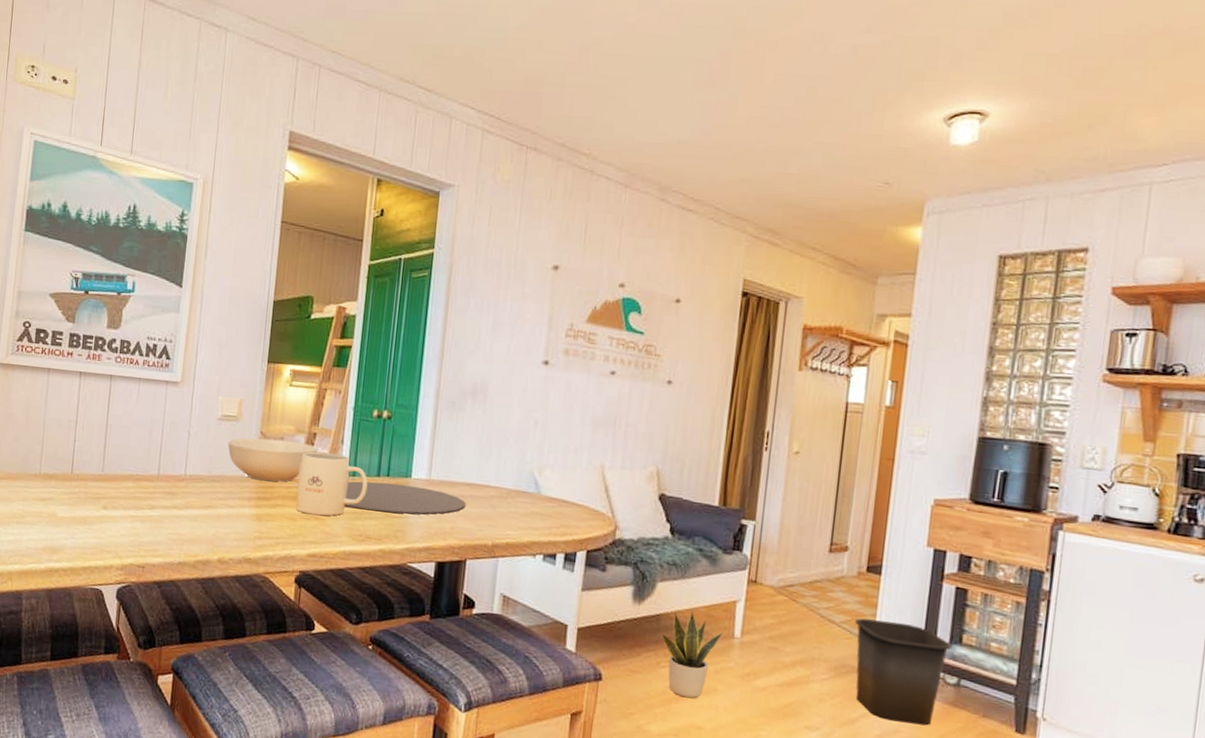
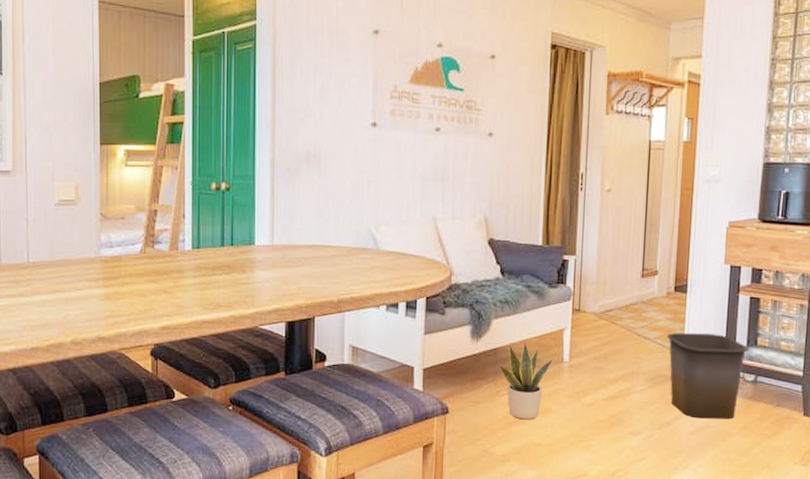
bowl: present [227,438,319,482] -> none [67,219,161,261]
mug: present [296,452,368,516] -> none [143,228,213,290]
placemat: present [344,481,466,514] -> none [192,252,309,280]

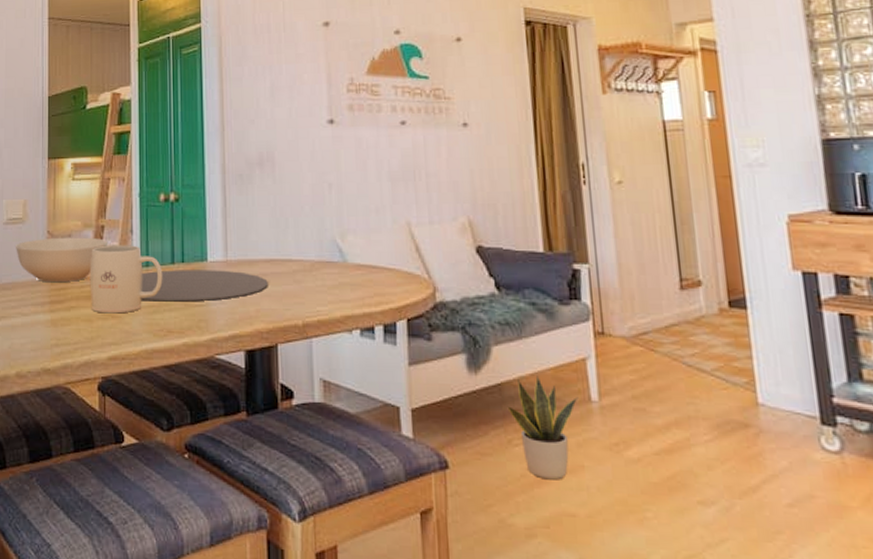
bowl: none [67,219,161,261] -> present [15,237,108,283]
mug: none [143,228,213,290] -> present [90,245,163,314]
placemat: none [192,252,309,280] -> present [141,270,268,302]
waste bin: present [667,333,749,419] -> none [729,363,852,486]

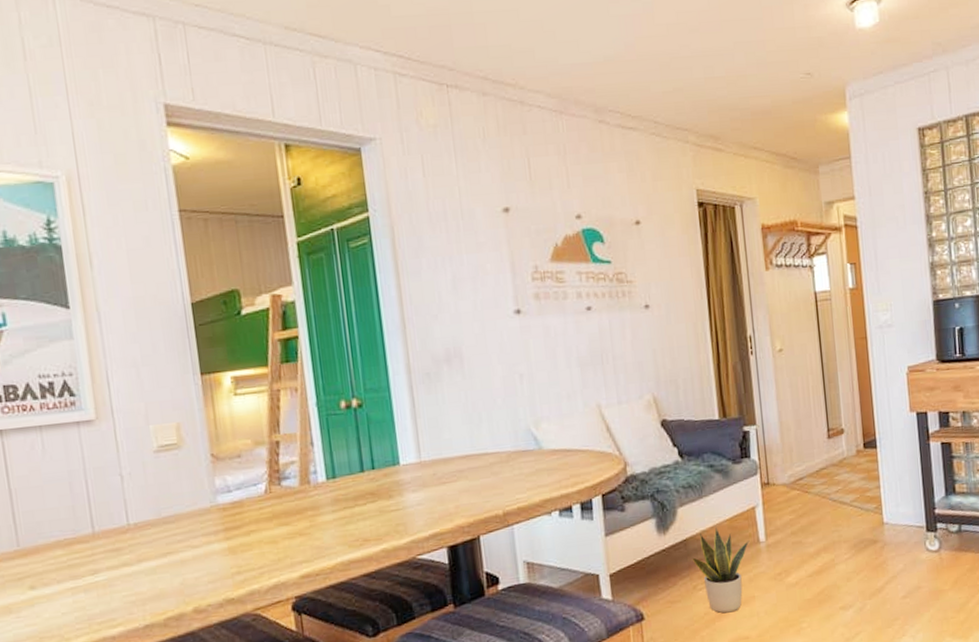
bowl: present [15,237,108,283] -> none [172,455,286,510]
mug: present [90,245,163,314] -> none [267,458,353,533]
placemat: present [141,270,268,302] -> none [329,471,466,513]

